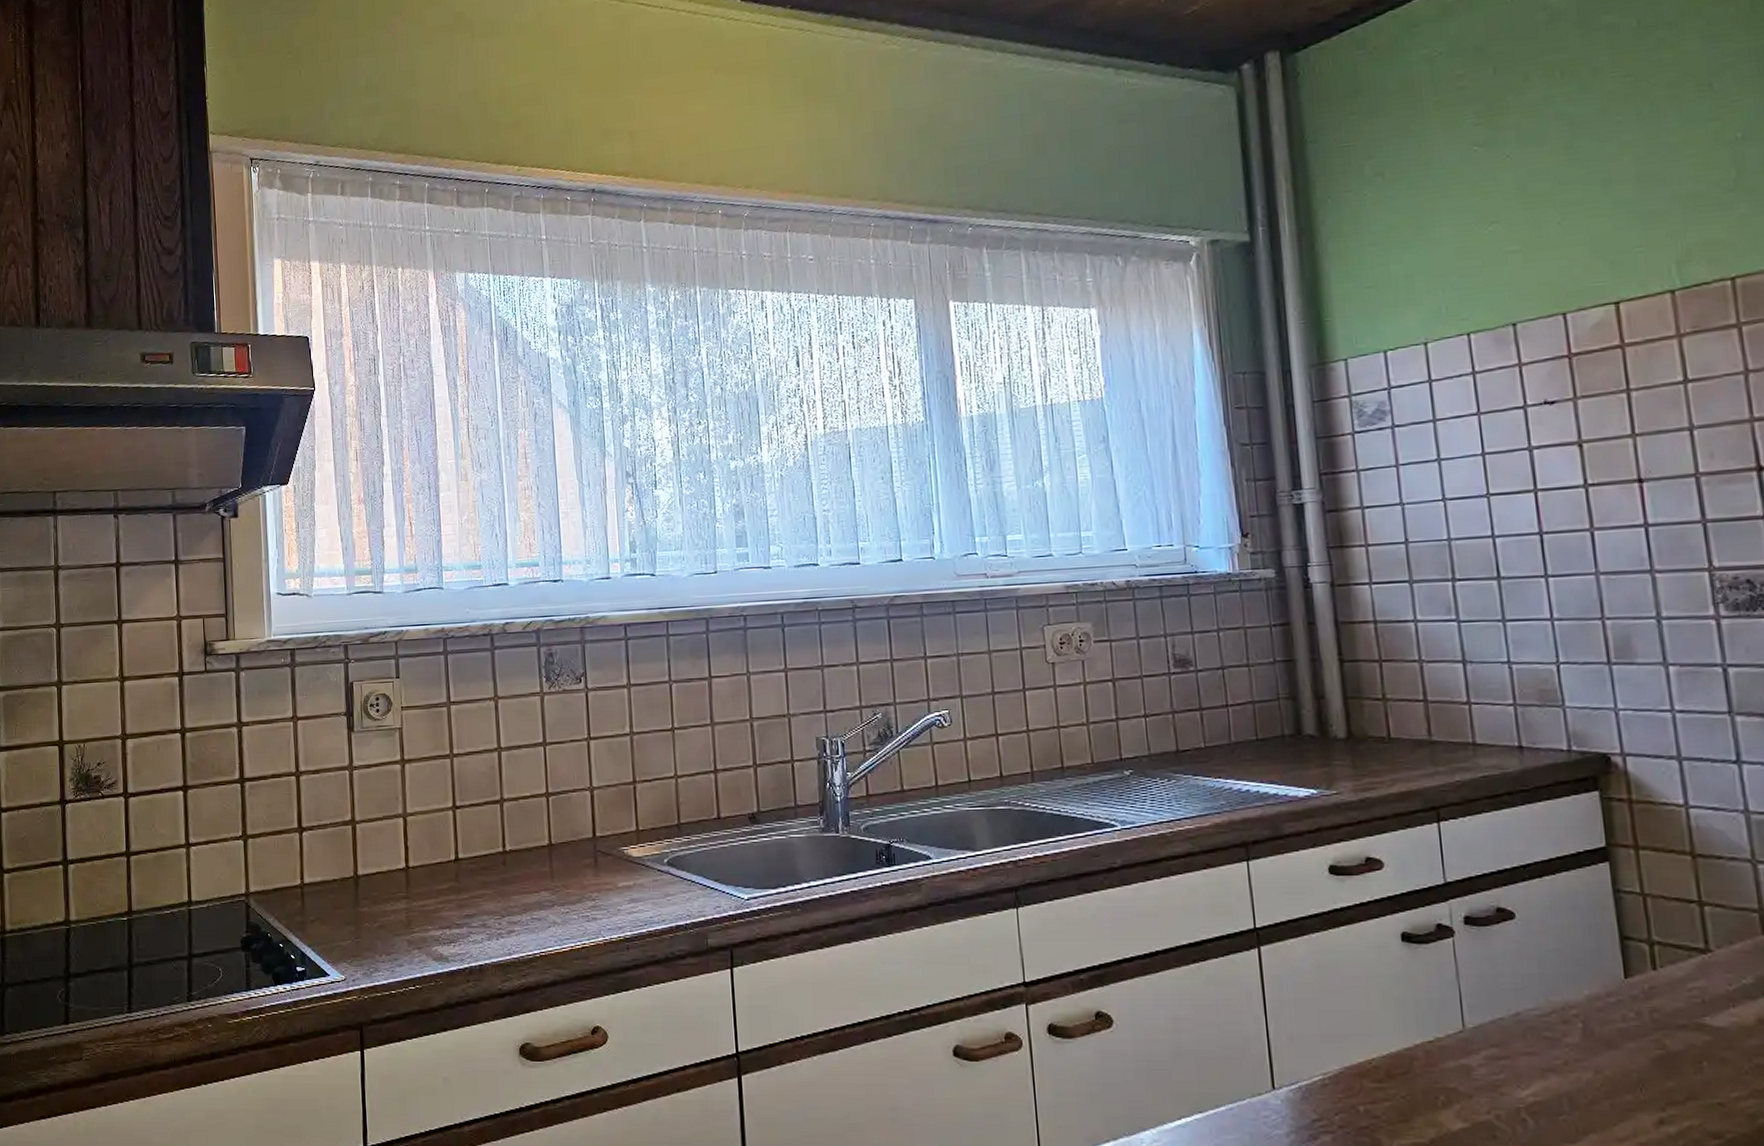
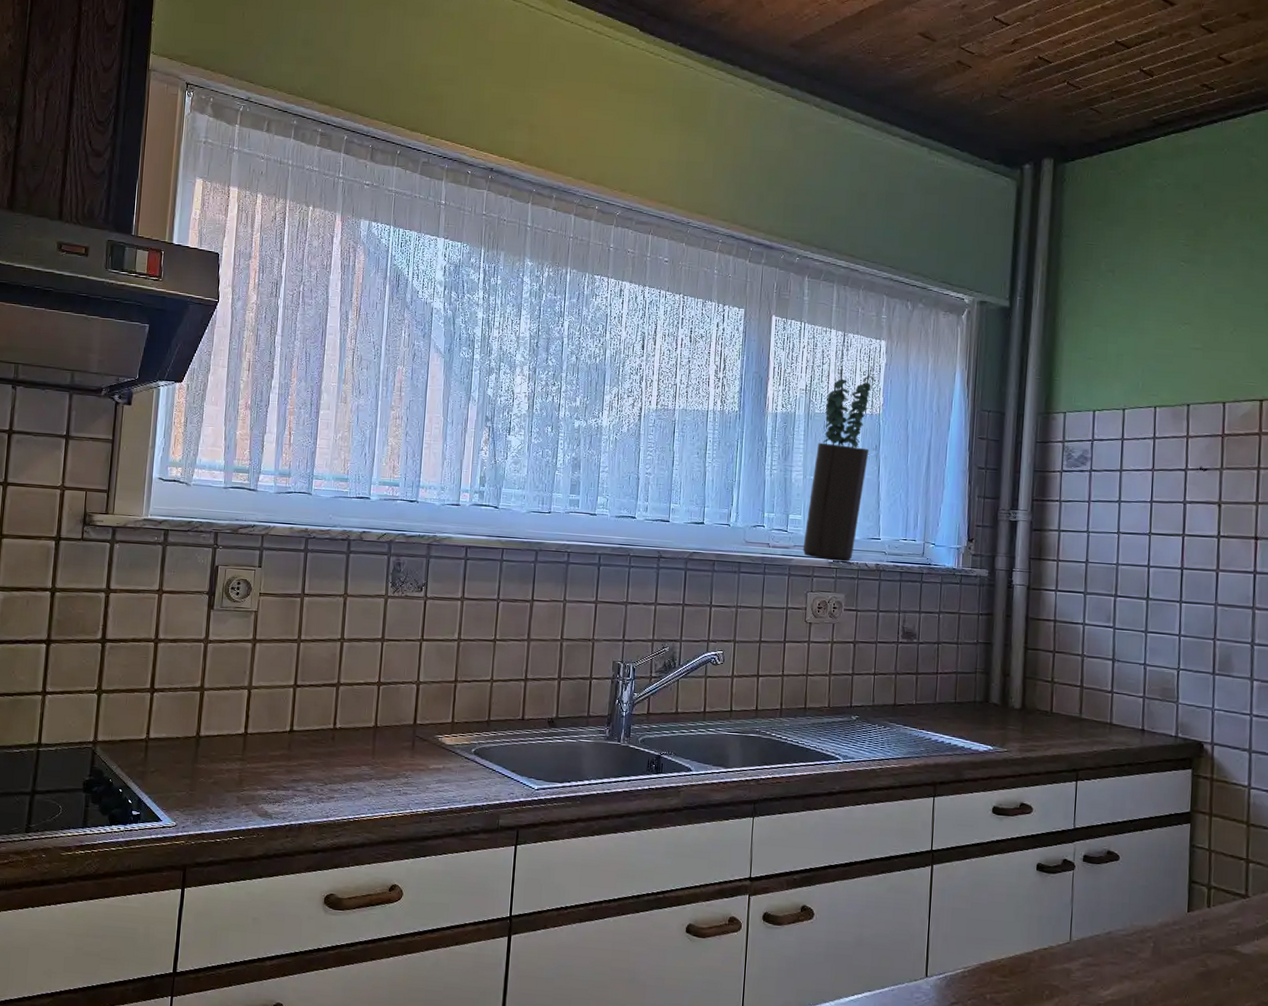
vase: none [1029,341,1096,585] -> present [802,366,875,563]

